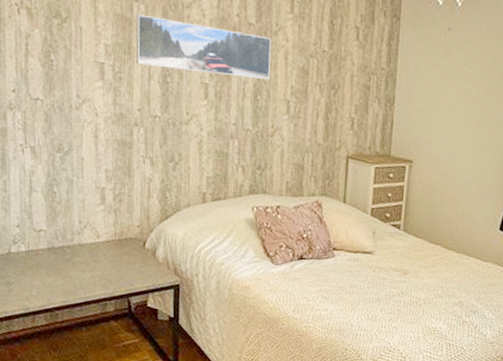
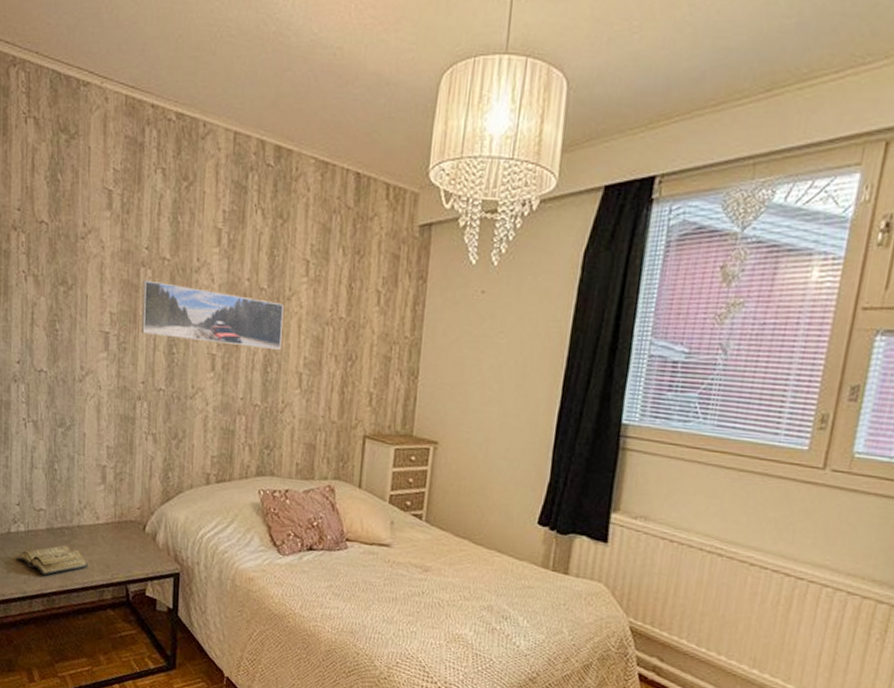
diary: none [18,262,91,292] -> present [17,544,89,576]

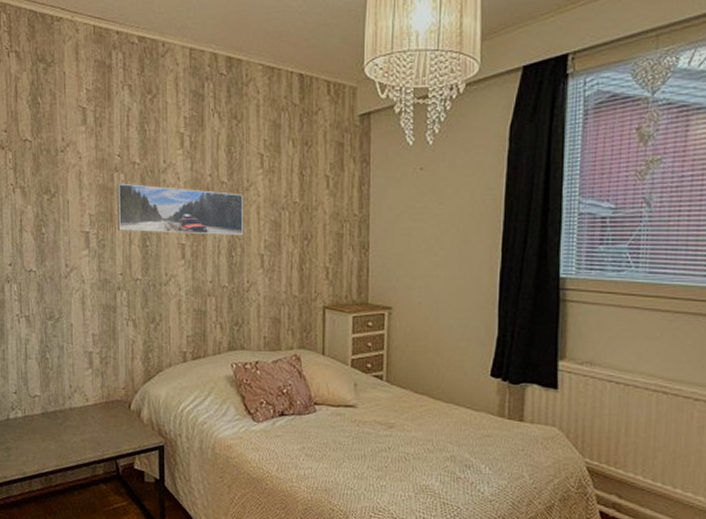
diary: present [17,544,89,576] -> none [16,427,81,456]

